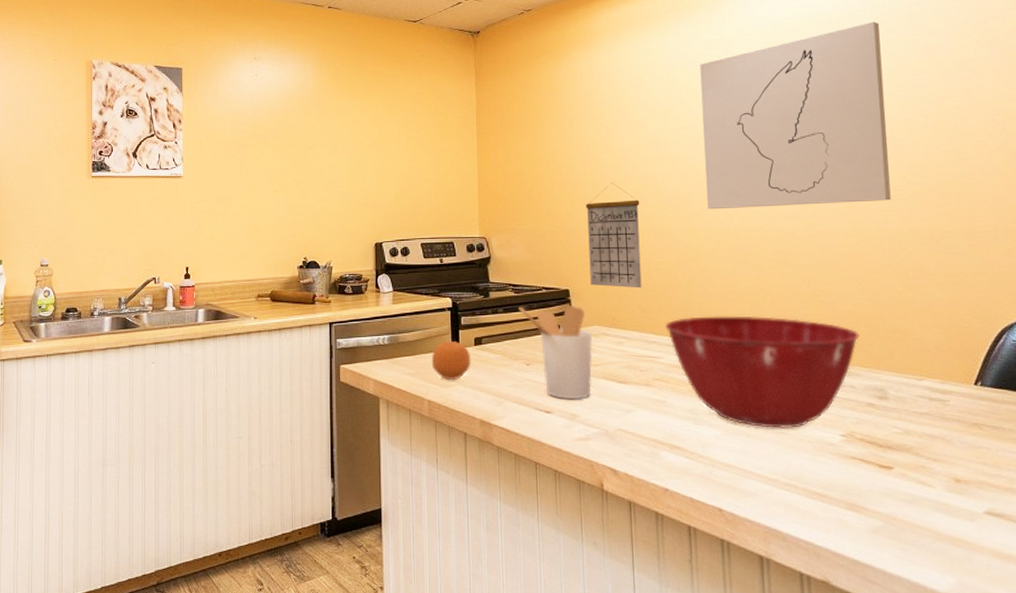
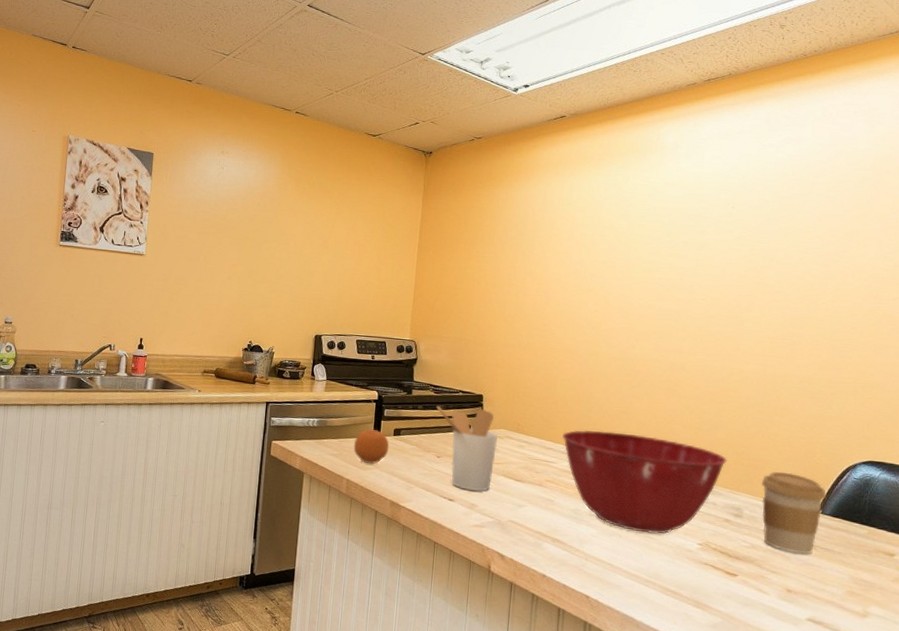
calendar: present [586,183,642,289] -> none [502,304,555,401]
wall art: present [700,21,891,210] -> none [613,185,787,347]
coffee cup: none [903,341,983,436] -> present [761,471,826,555]

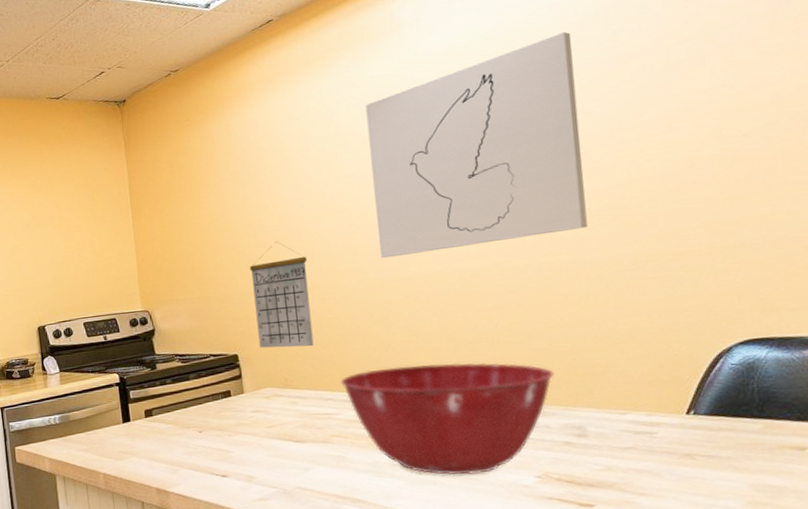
fruit: present [353,429,390,464] -> none [103,415,144,453]
utensil holder: present [436,405,498,492] -> none [187,370,267,462]
calendar: none [502,304,555,401] -> present [250,242,314,348]
wall art: none [613,185,787,347] -> present [365,31,588,259]
coffee cup: present [761,471,826,555] -> none [604,372,697,468]

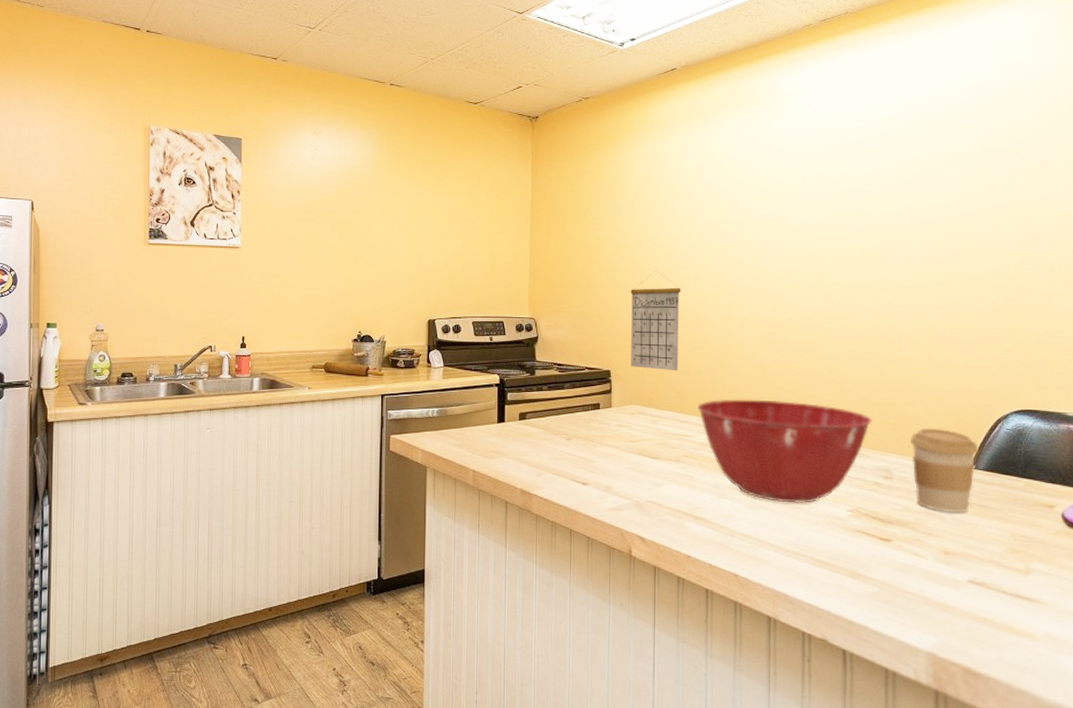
wall art: present [365,31,588,259] -> none [743,126,915,300]
coffee cup: none [604,372,697,468] -> present [909,428,979,513]

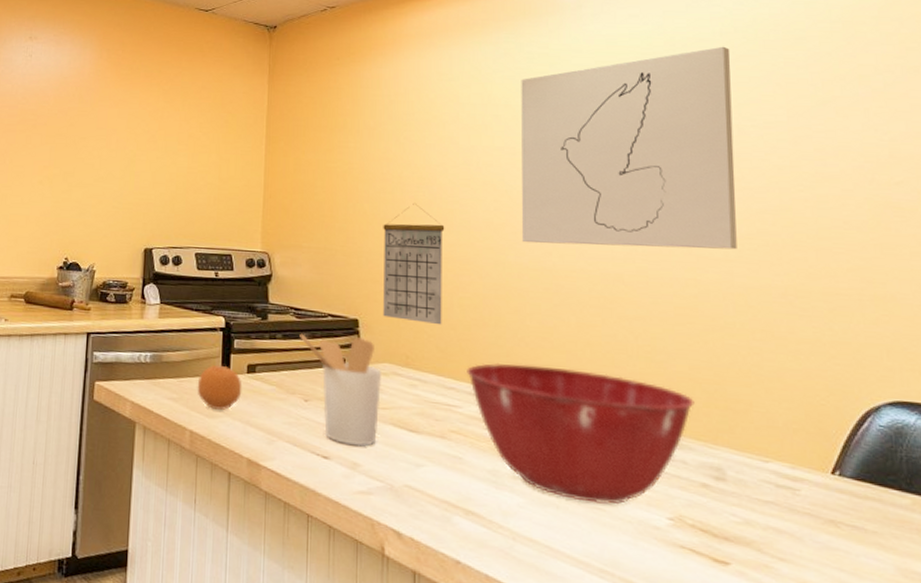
fruit: none [477,416,515,451] -> present [197,365,242,410]
utensil holder: none [562,385,629,473] -> present [300,333,381,446]
wall art: none [743,126,915,300] -> present [521,46,737,250]
coffee cup: present [909,428,979,513] -> none [746,416,843,535]

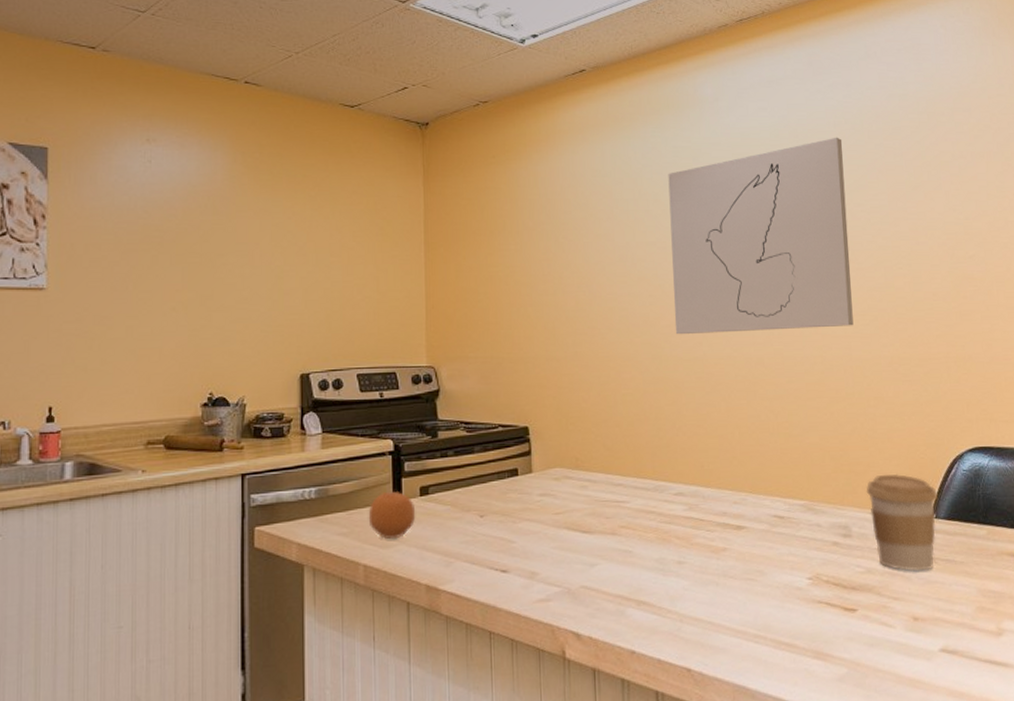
utensil holder: present [300,333,381,446] -> none [471,445,554,555]
calendar: present [383,204,445,325] -> none [547,304,607,424]
mixing bowl: present [467,362,695,505] -> none [632,452,825,575]
coffee cup: none [746,416,843,535] -> present [866,473,938,572]

